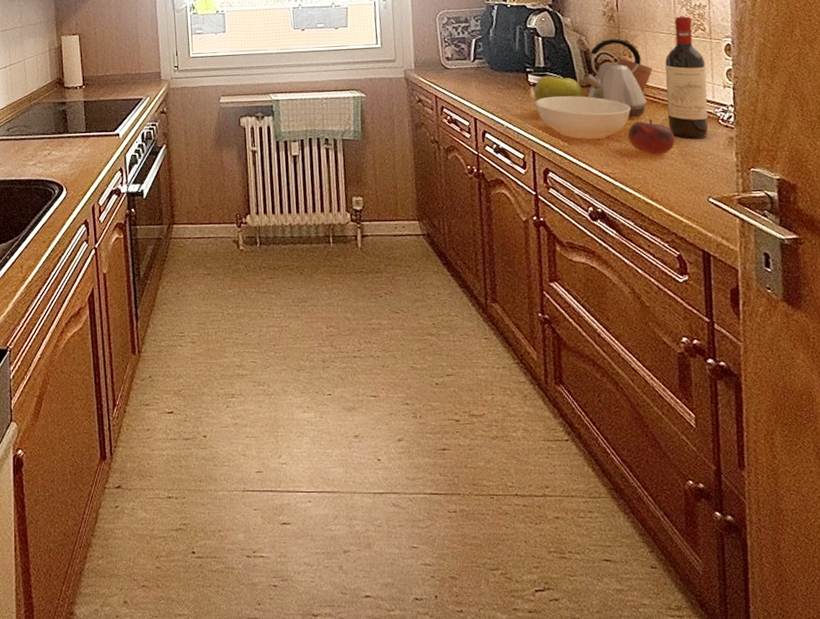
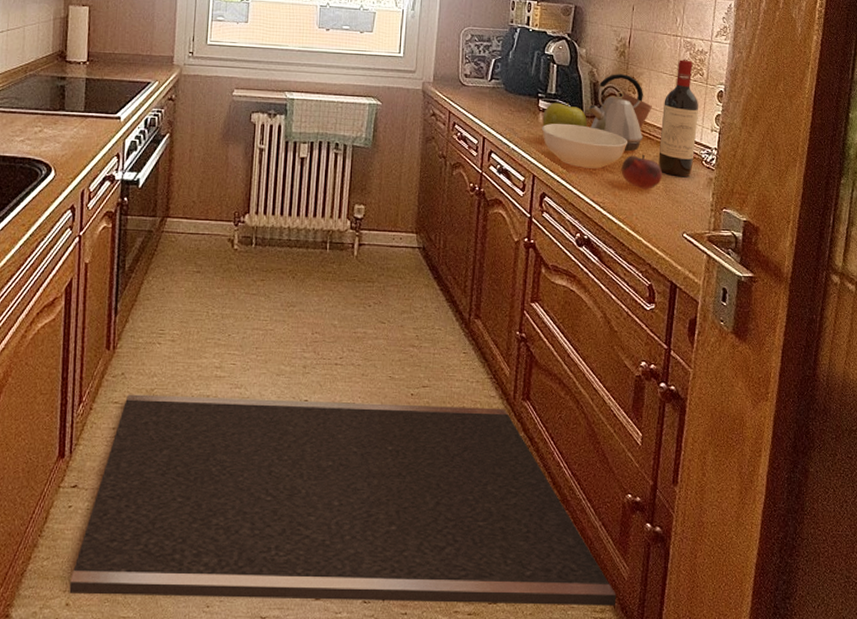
door mat: none [125,393,693,603] -> present [69,394,617,606]

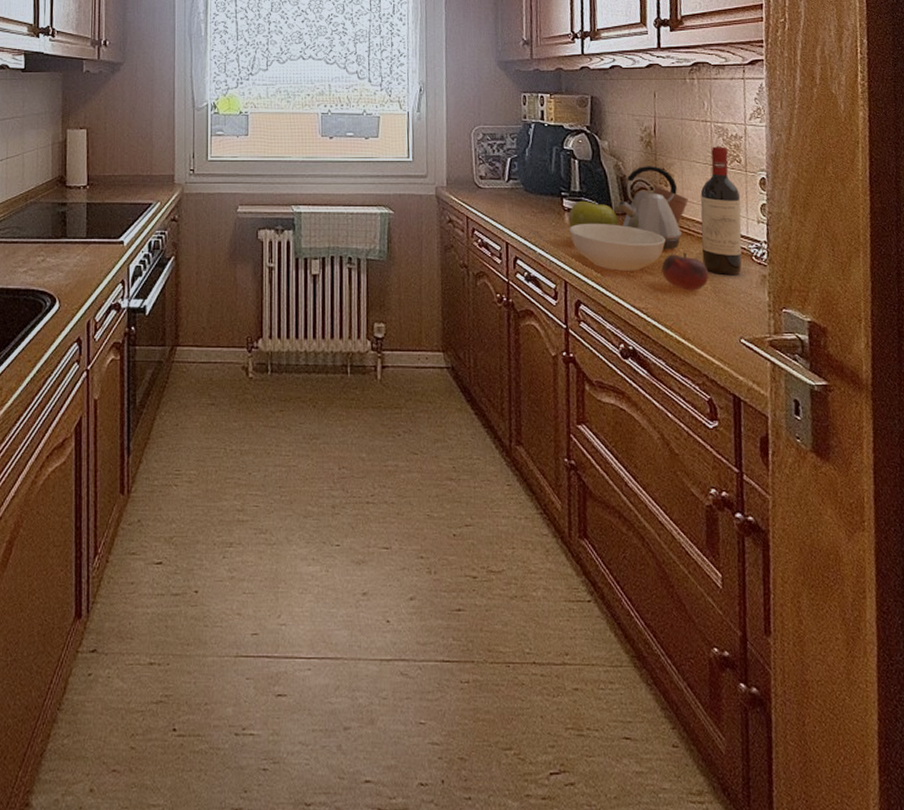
door mat: present [69,394,617,606] -> none [93,543,715,787]

